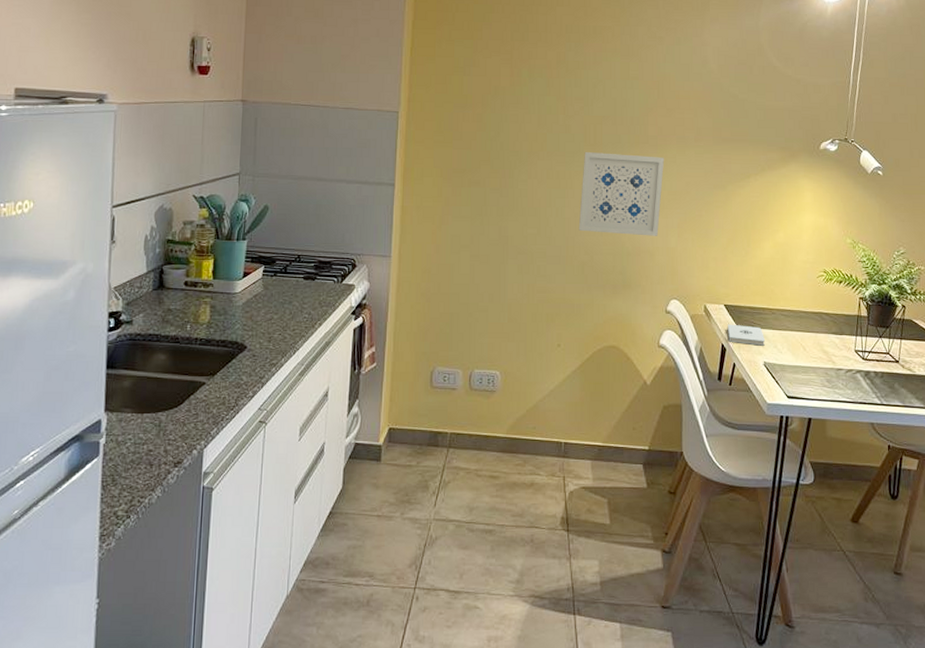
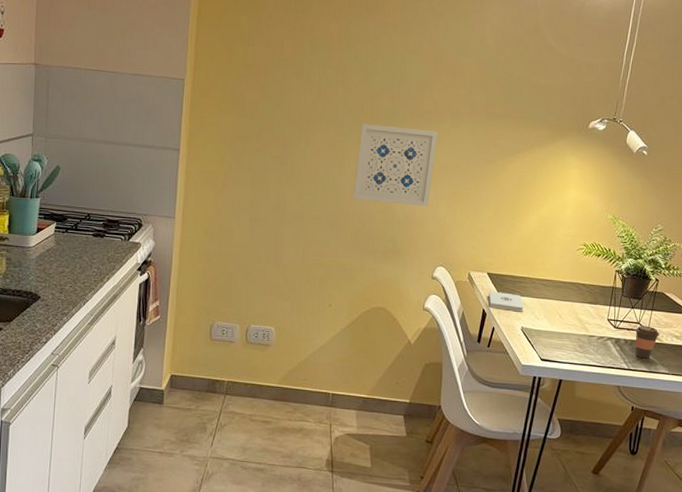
coffee cup: none [884,356,912,392] -> present [634,325,660,359]

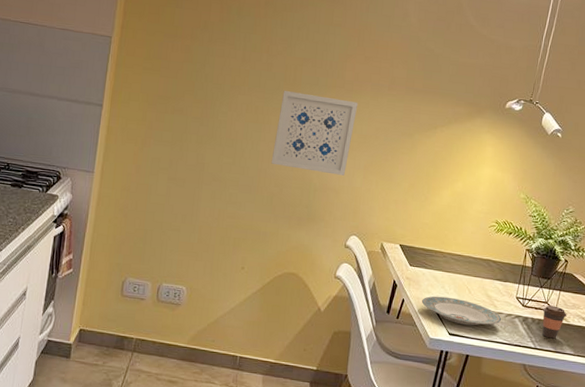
notepad: present [488,291,523,312] -> none [400,262,434,285]
plate: none [513,322,594,350] -> present [422,296,502,326]

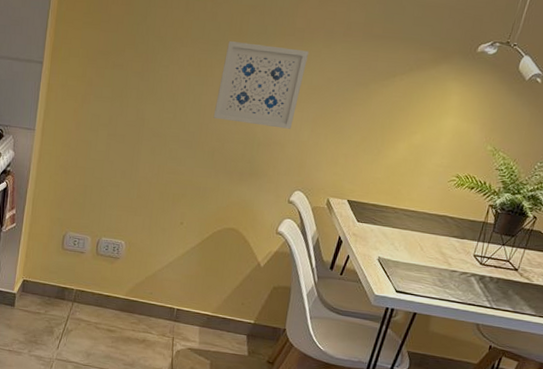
plate: present [422,296,502,326] -> none [368,252,456,284]
coffee cup: present [542,305,567,339] -> none [500,264,531,299]

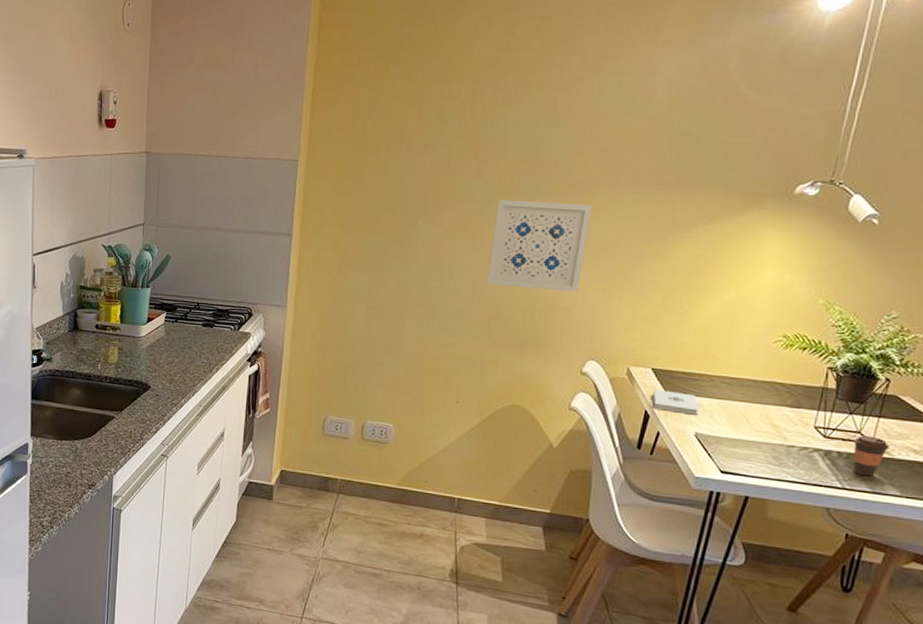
notepad: none [346,218,383,242] -> present [653,389,699,415]
coffee cup: none [500,264,531,299] -> present [852,435,890,477]

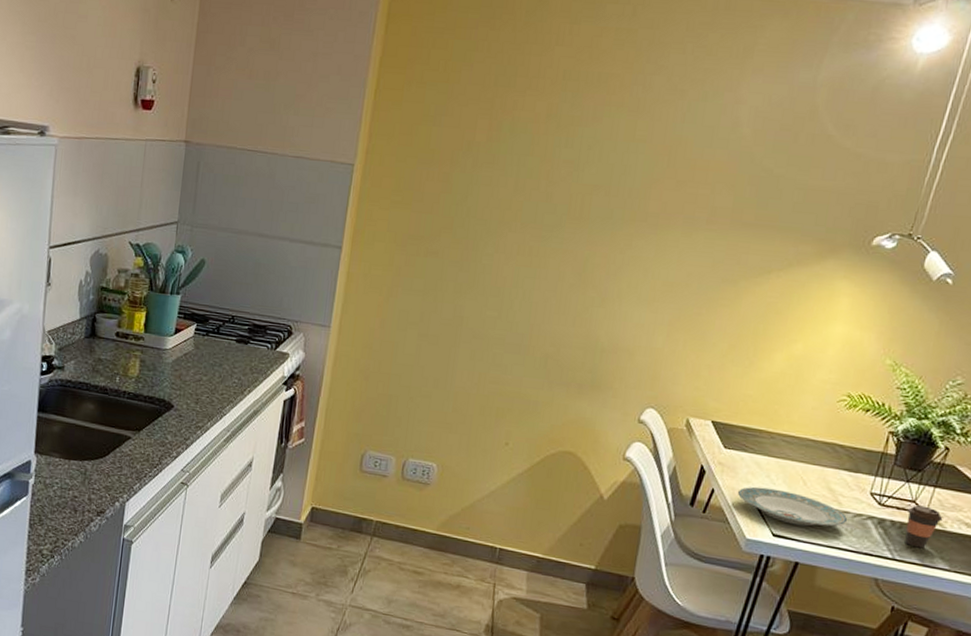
wall art: present [486,200,593,292] -> none [546,227,665,333]
notepad: present [653,389,699,415] -> none [710,443,756,474]
plate: none [683,427,794,462] -> present [738,486,848,527]

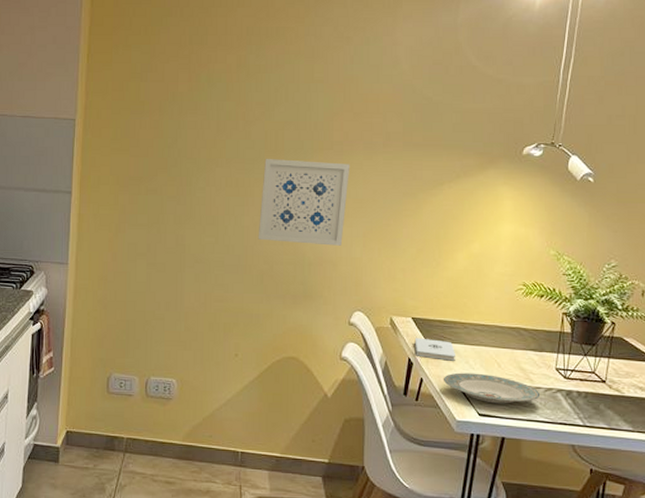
wall art: none [546,227,665,333] -> present [258,159,351,246]
notepad: none [710,443,756,474] -> present [414,337,455,361]
coffee cup: present [905,505,943,549] -> none [589,375,620,414]

